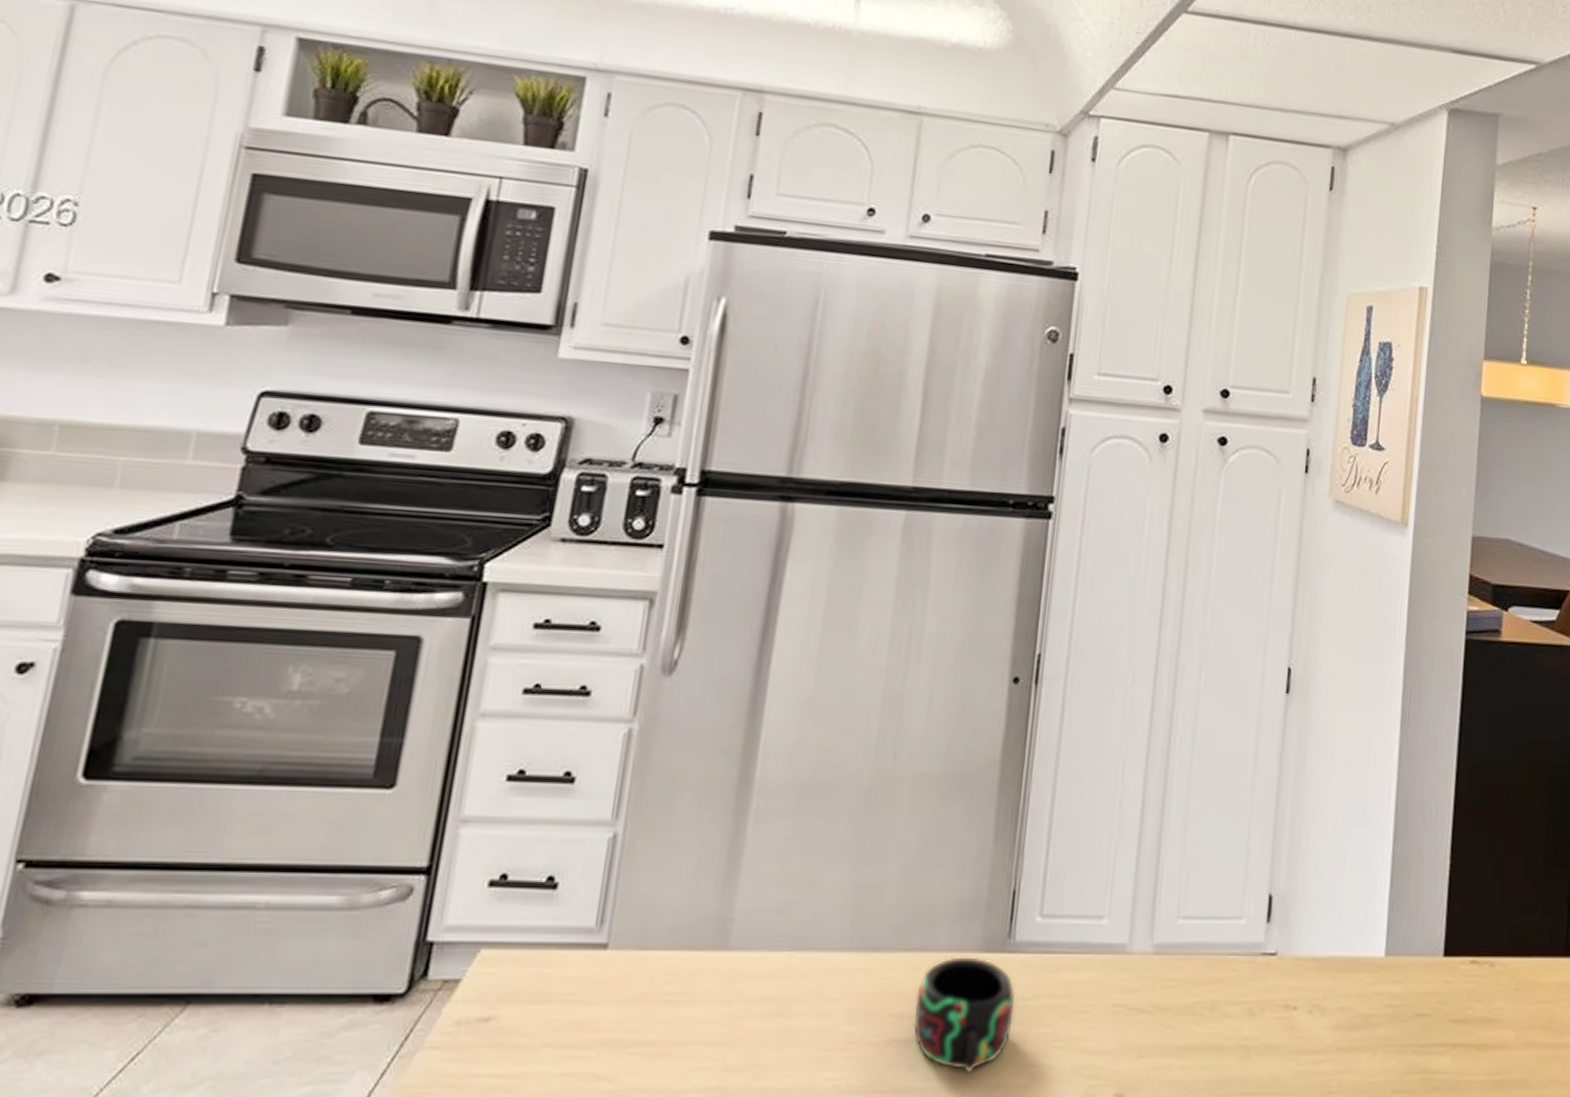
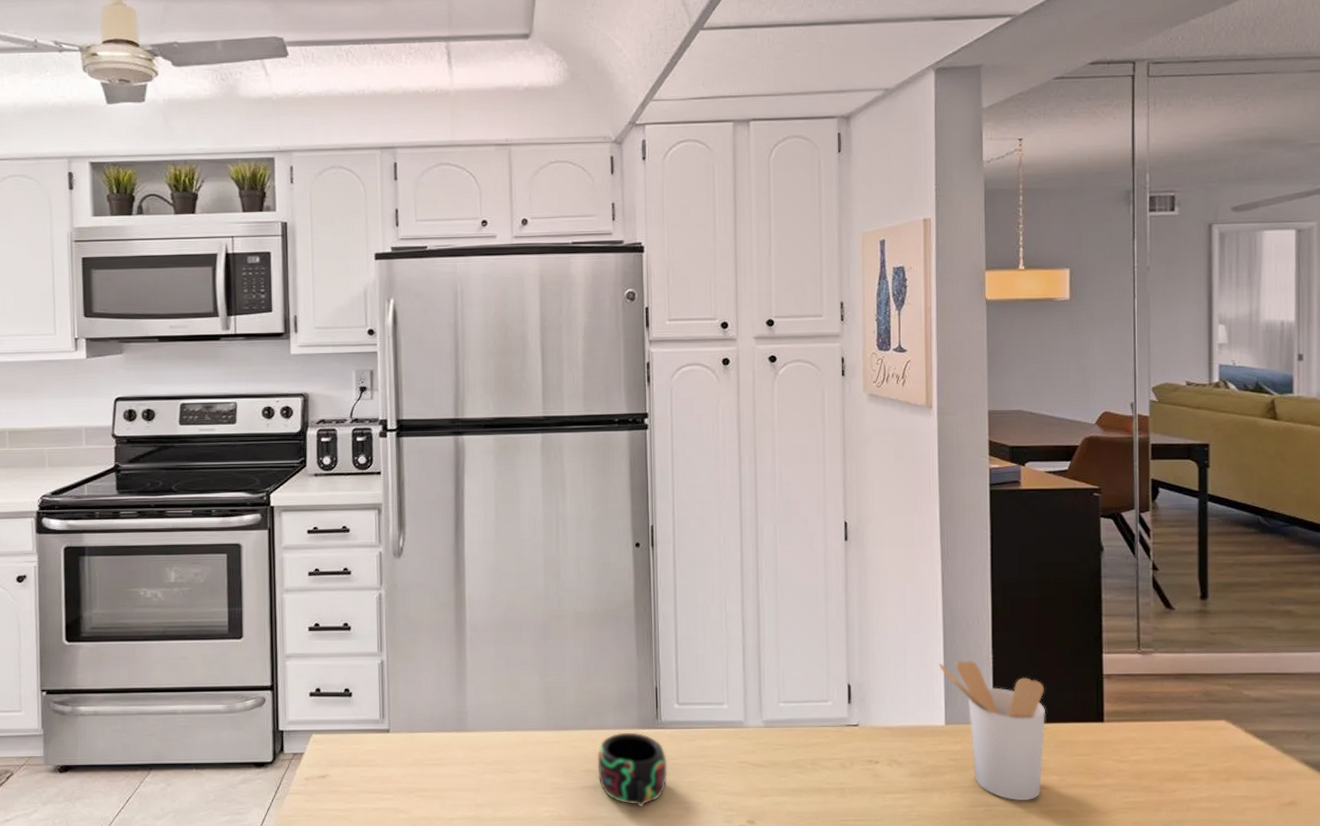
utensil holder: none [1384,866,1507,1066] -> present [938,660,1045,801]

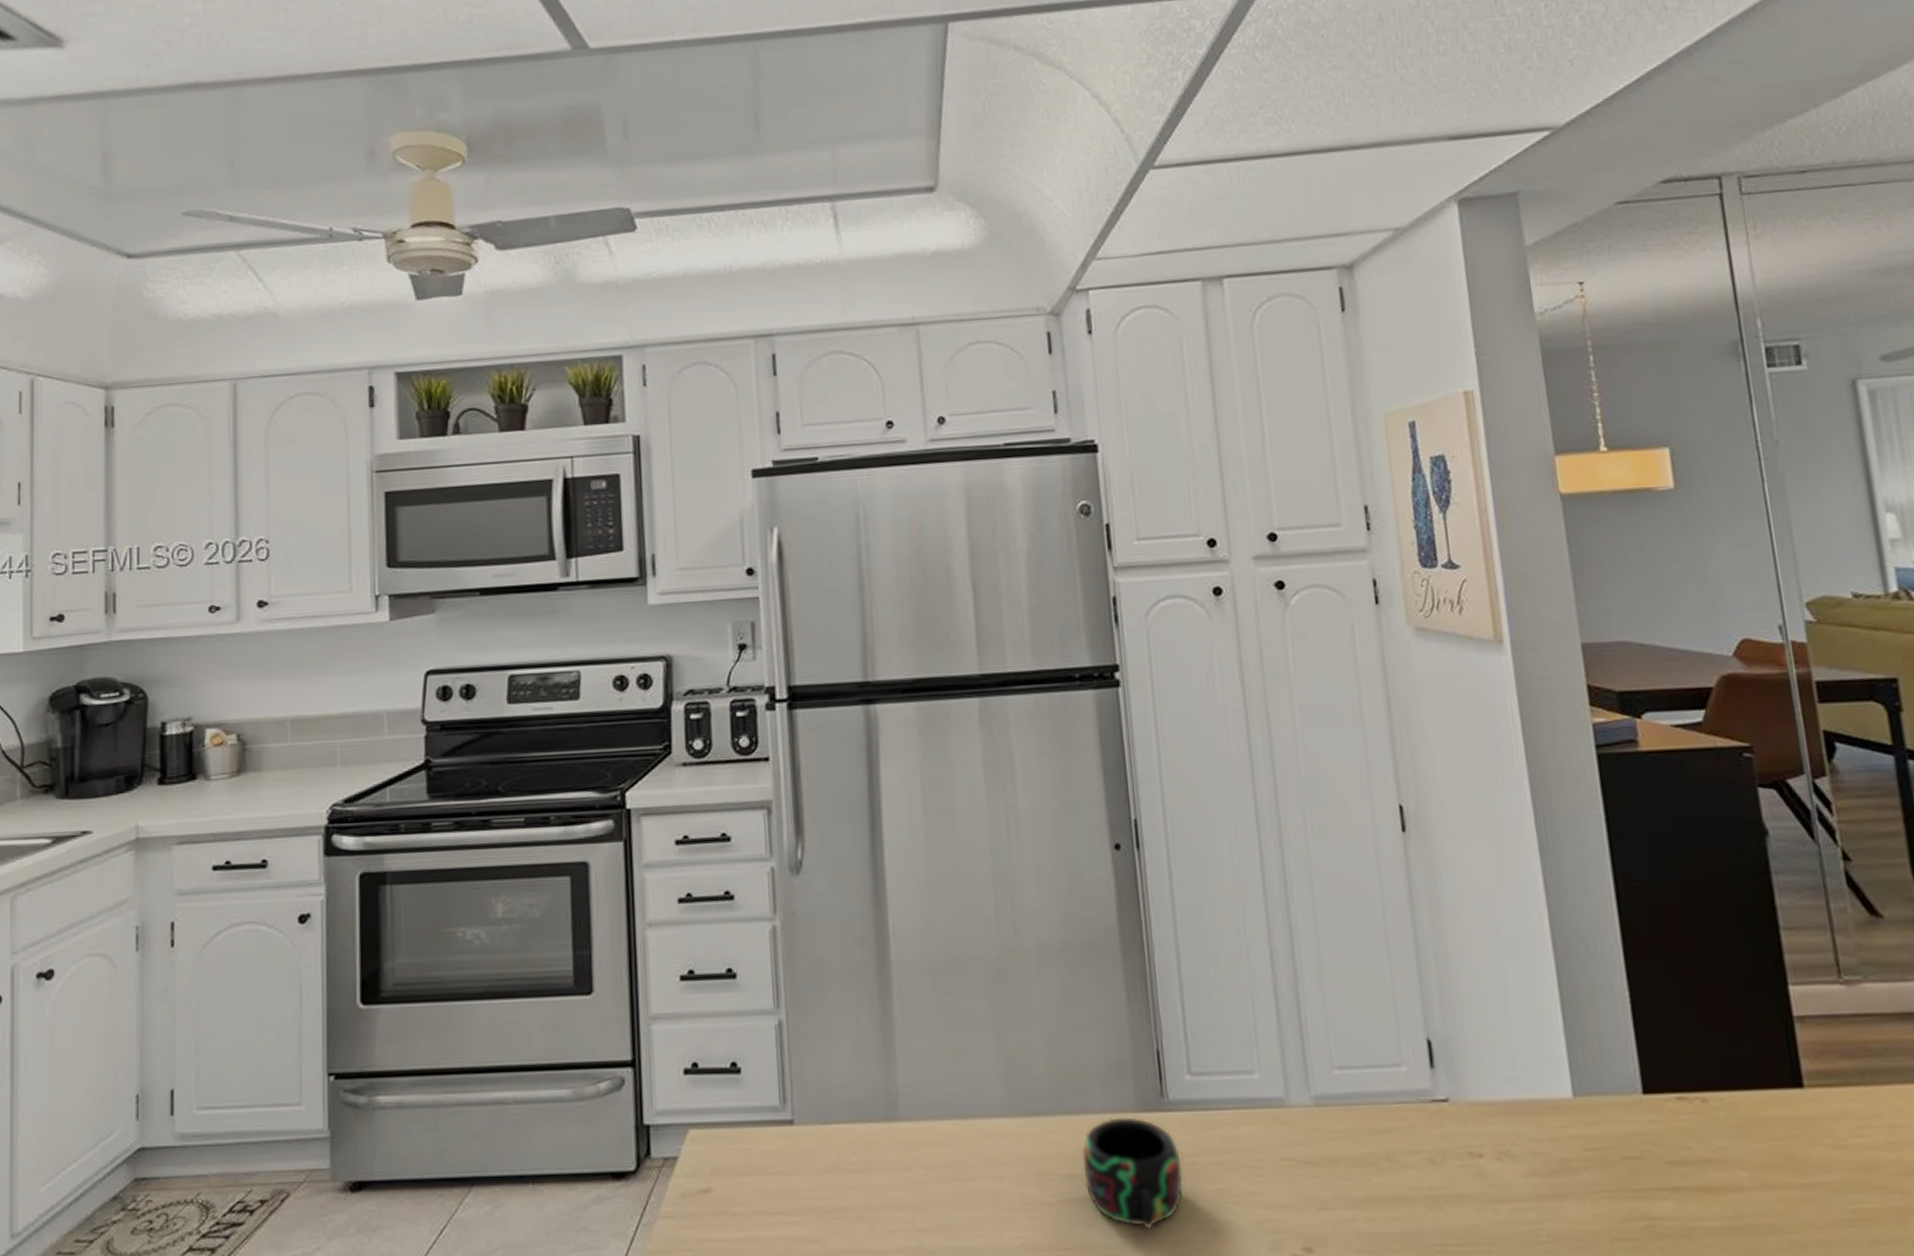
utensil holder: present [938,660,1045,801] -> none [1553,999,1726,1211]

